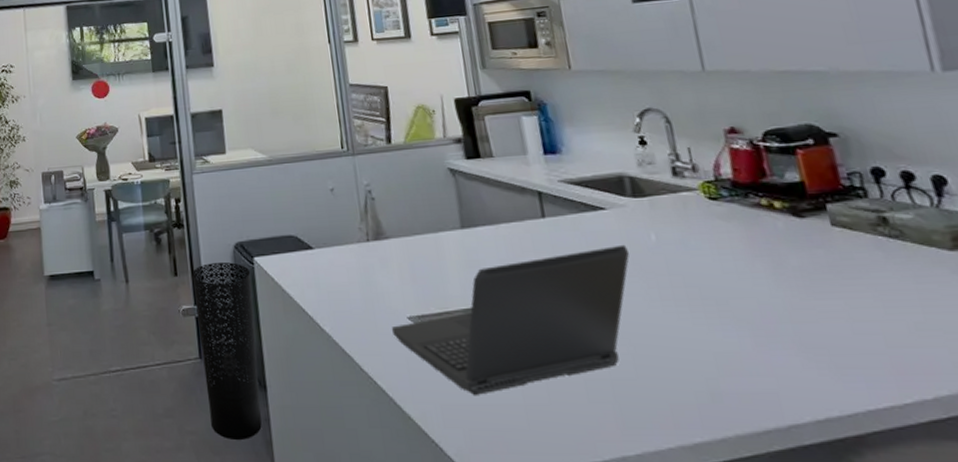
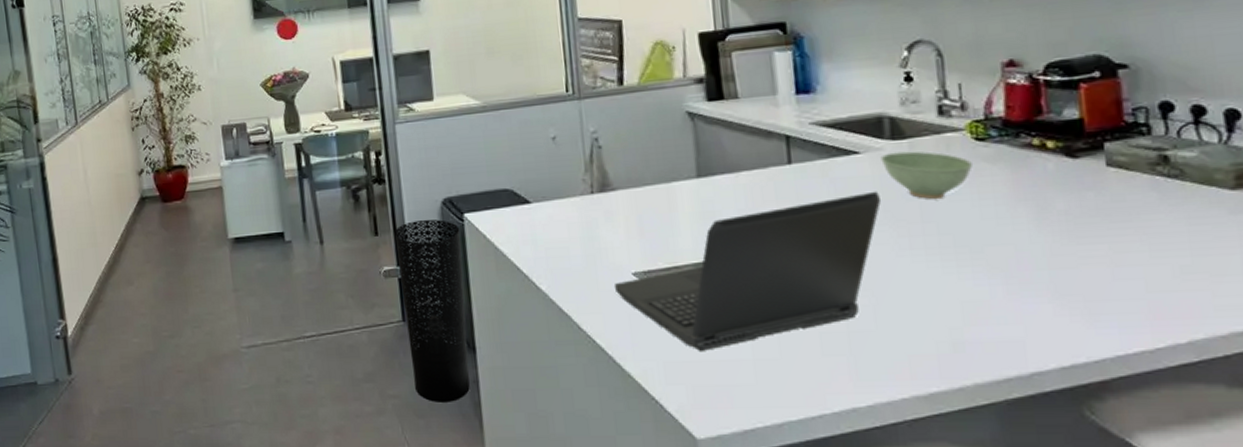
bowl: none [625,208,709,253] -> present [880,151,972,199]

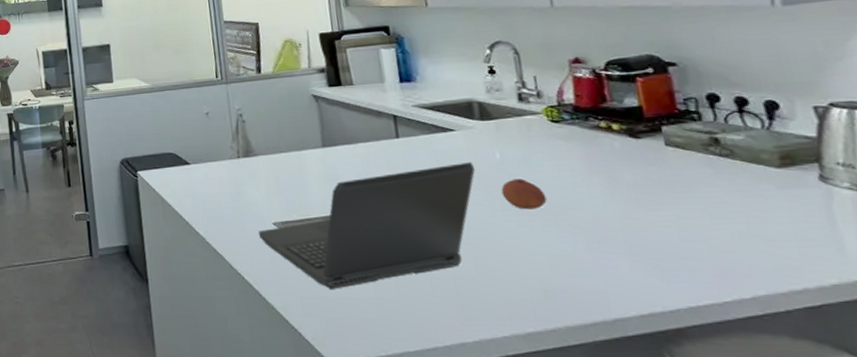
umbrella stand: present [394,219,470,402] -> none [83,175,144,323]
bowl: present [880,151,972,199] -> none [472,130,550,169]
fruit: none [910,210,964,248] -> present [501,178,547,210]

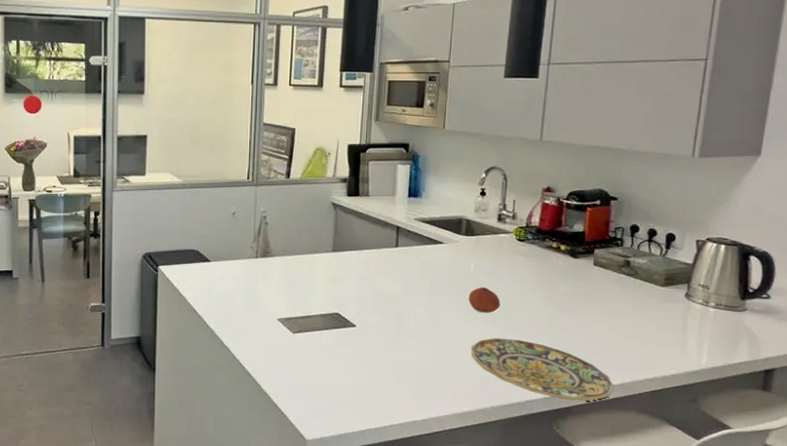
laptop computer: present [258,161,476,289] -> none [263,271,453,377]
plate: none [518,239,745,321] -> present [470,338,615,401]

